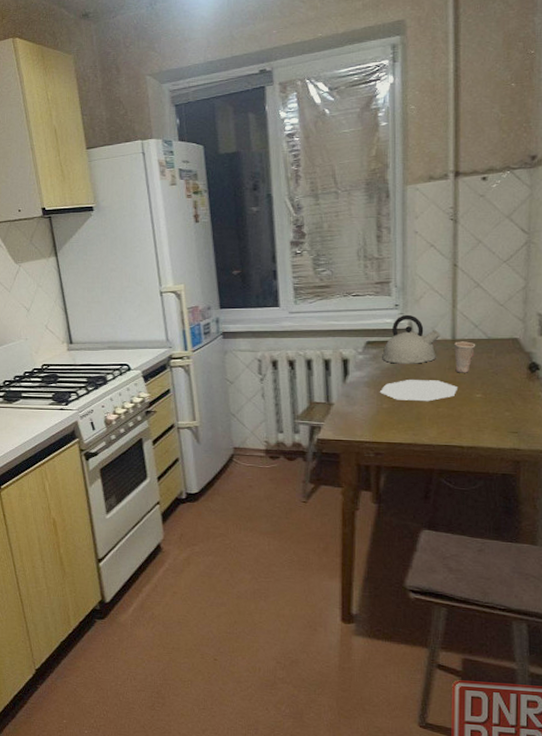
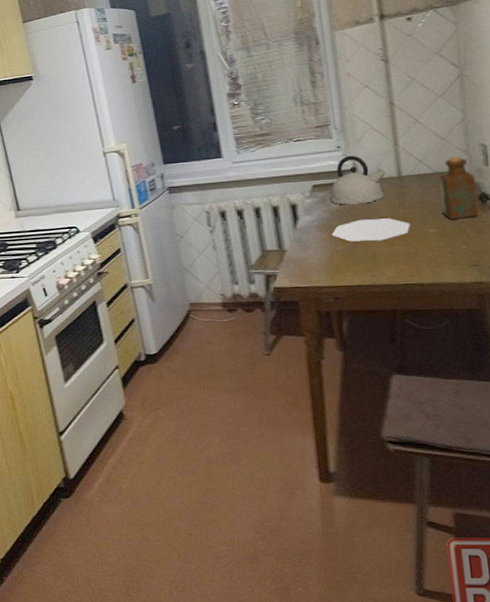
cup: present [454,341,476,373] -> none [401,177,423,209]
bottle: none [491,324,528,386] -> present [440,156,479,219]

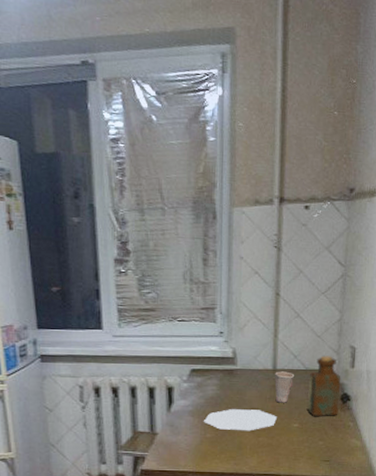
kettle: present [330,155,386,205] -> none [206,342,262,393]
cup: none [401,177,423,209] -> present [275,371,295,403]

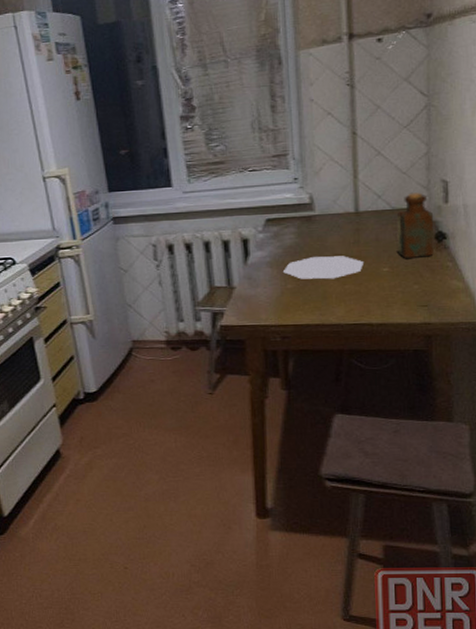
cup: present [275,371,295,403] -> none [358,213,380,247]

